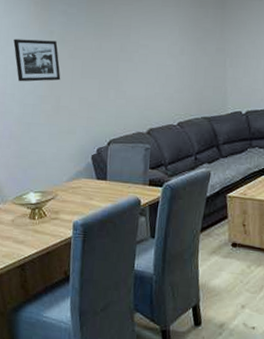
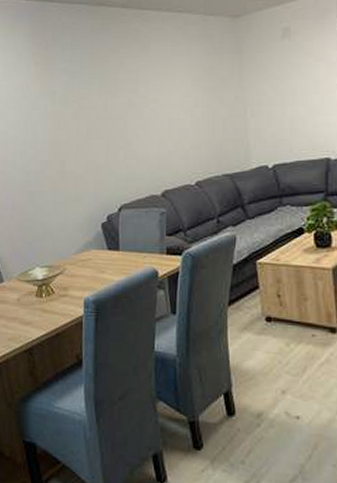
picture frame: present [13,39,61,82] -> none [14,101,65,148]

